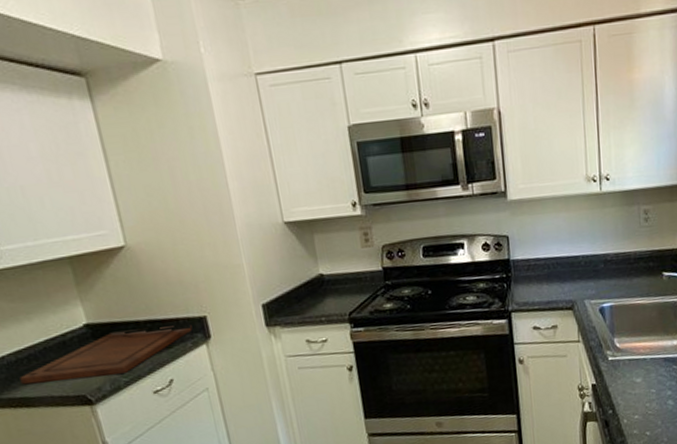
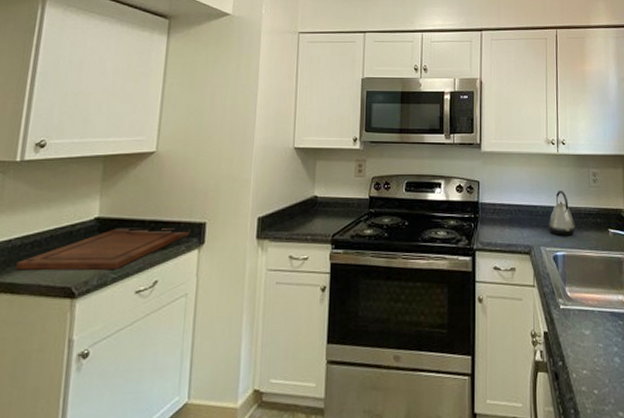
kettle: none [591,235,624,286] -> present [548,191,576,236]

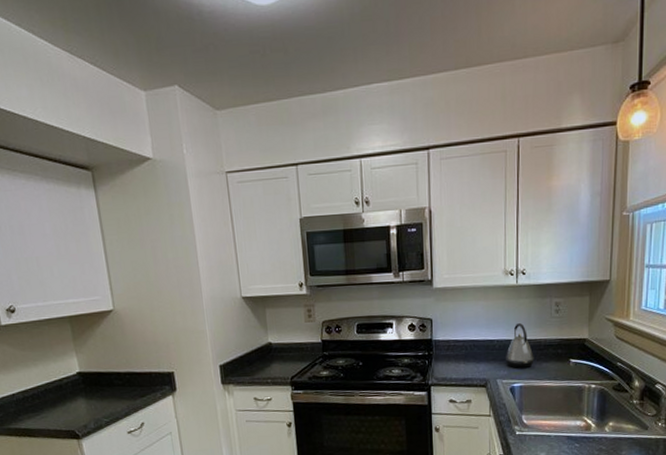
cutting board: present [16,228,191,271] -> none [25,378,162,419]

